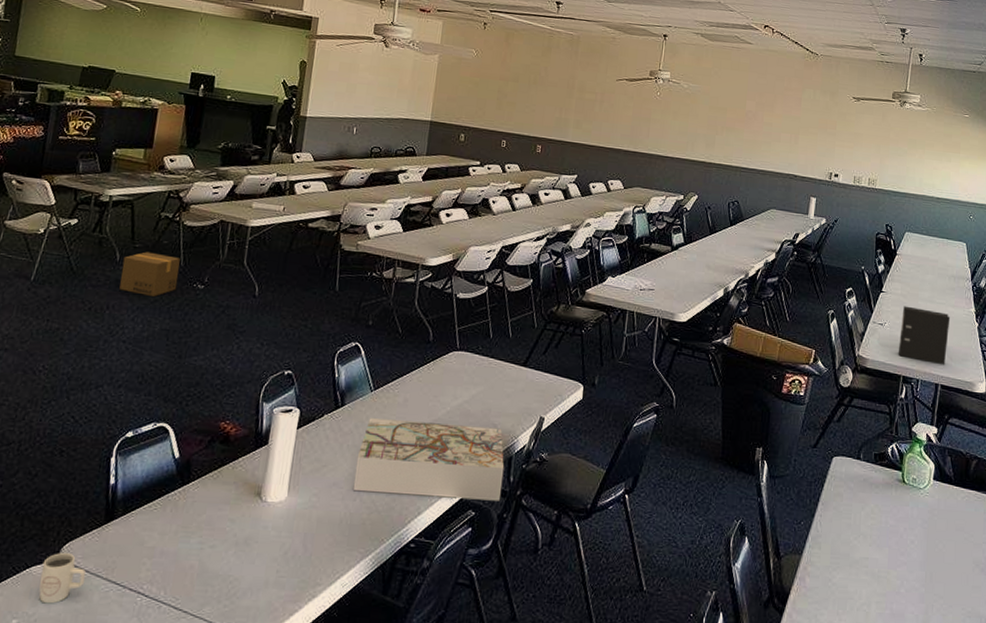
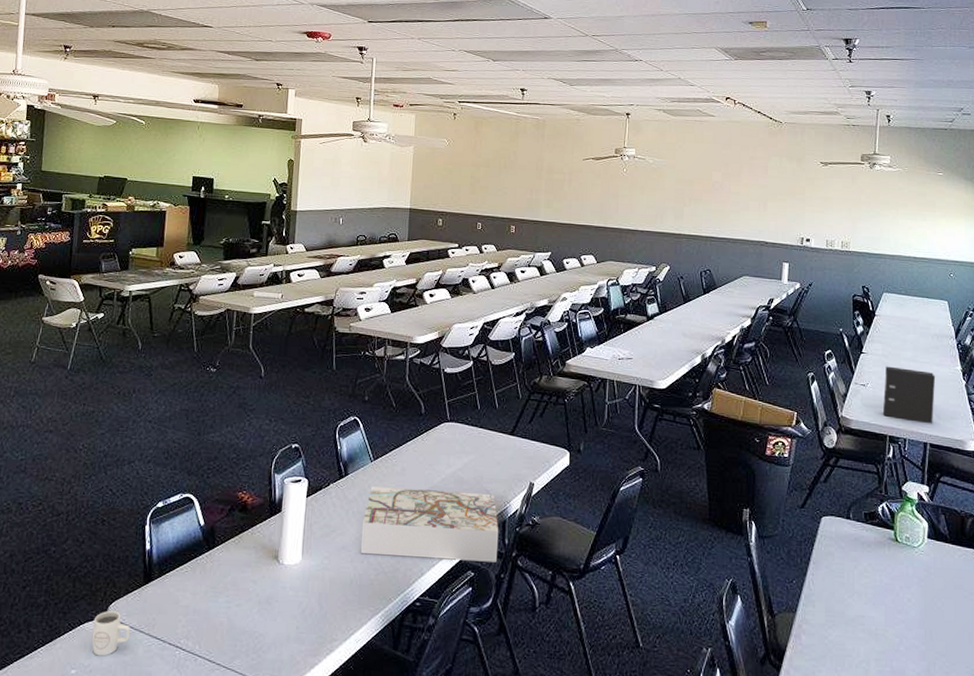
cardboard box: present [119,252,181,297] -> none [143,340,194,380]

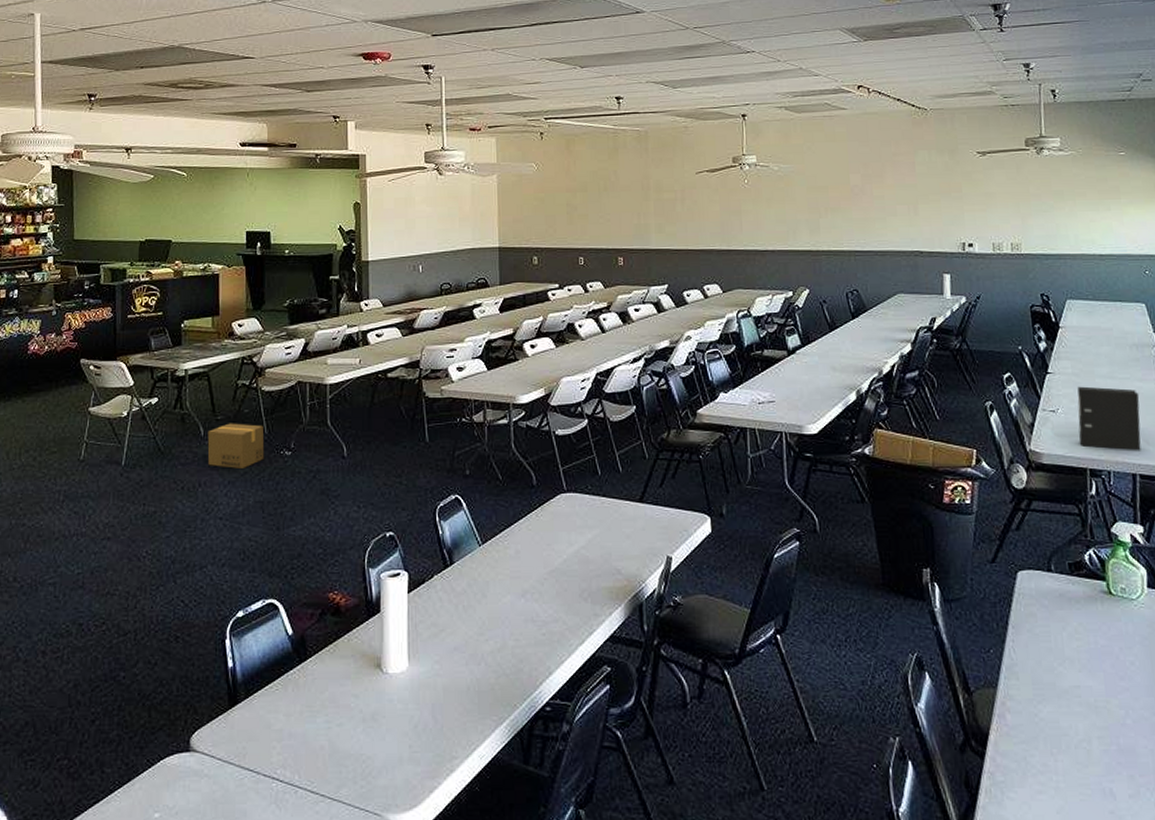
mug: present [91,610,131,657] -> none [174,740,219,795]
cardboard box: none [143,340,194,380] -> present [207,423,265,468]
board game: present [360,486,499,562] -> none [475,573,637,655]

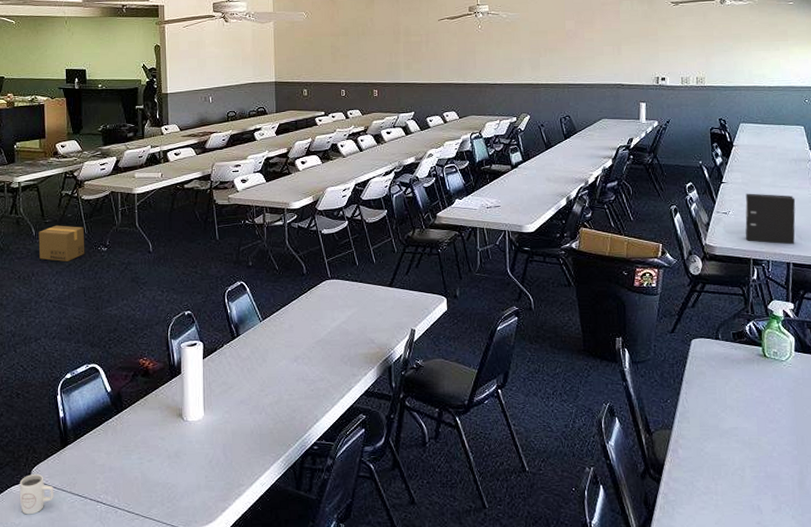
mug: none [174,740,219,795] -> present [19,473,54,515]

